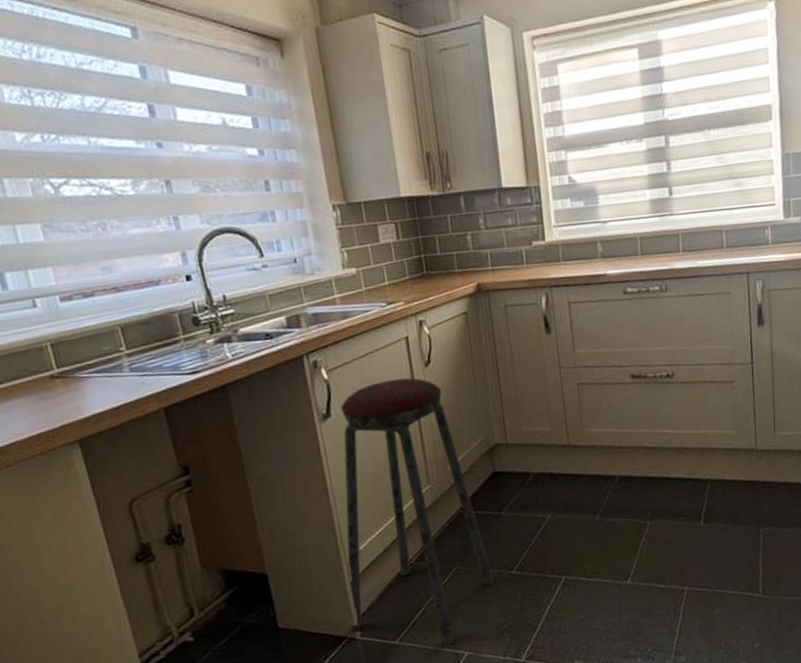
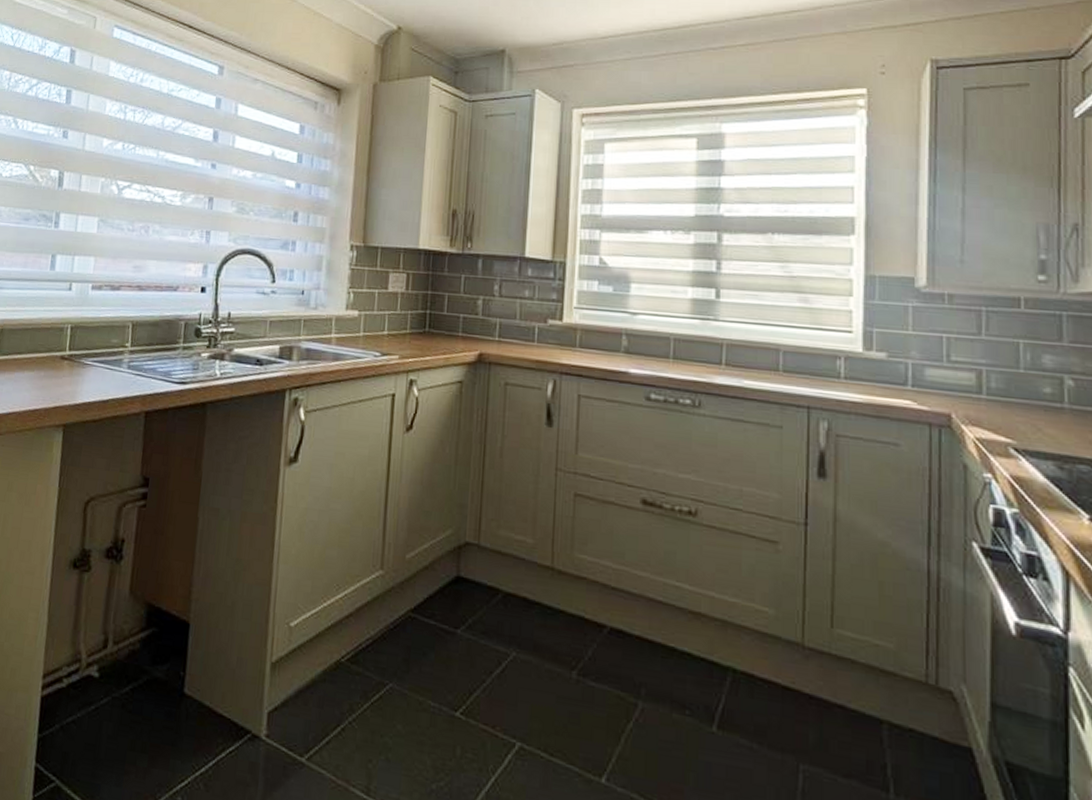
music stool: present [341,378,494,646] -> none [257,436,432,788]

